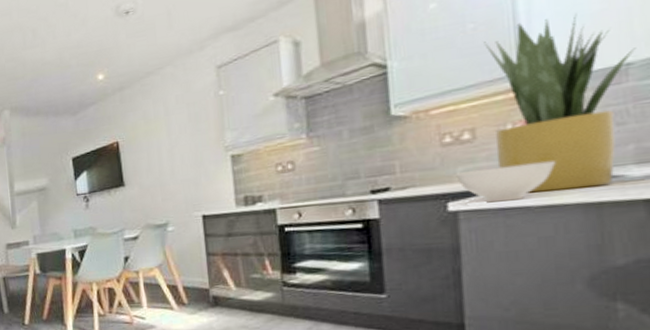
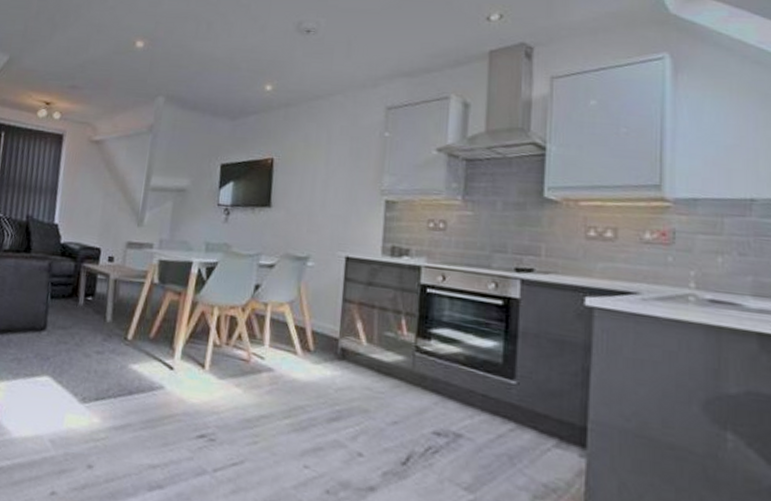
bowl: present [456,161,556,203] -> none [596,268,685,309]
planter: present [484,14,637,193] -> none [634,138,760,311]

